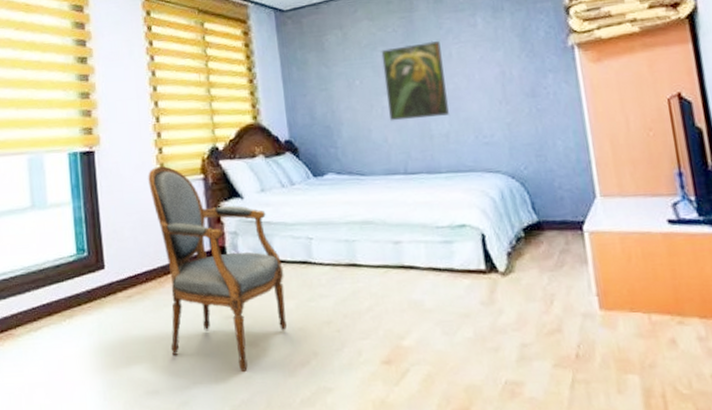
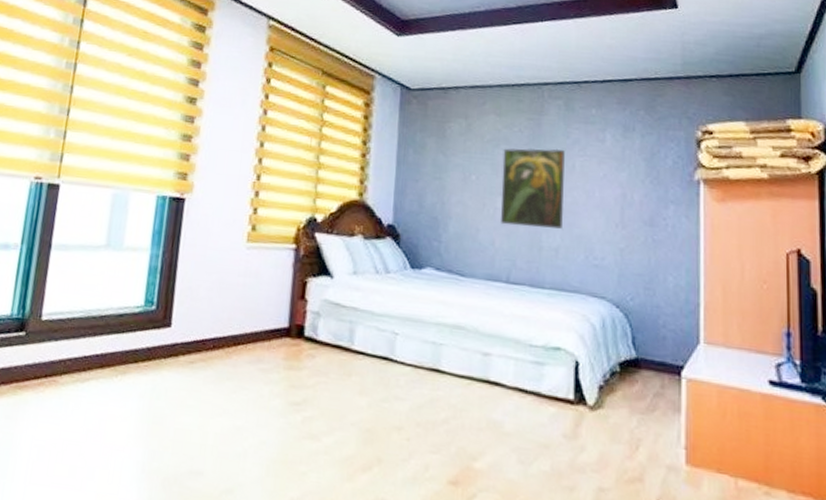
armchair: present [148,166,287,373] -> none [225,227,362,468]

